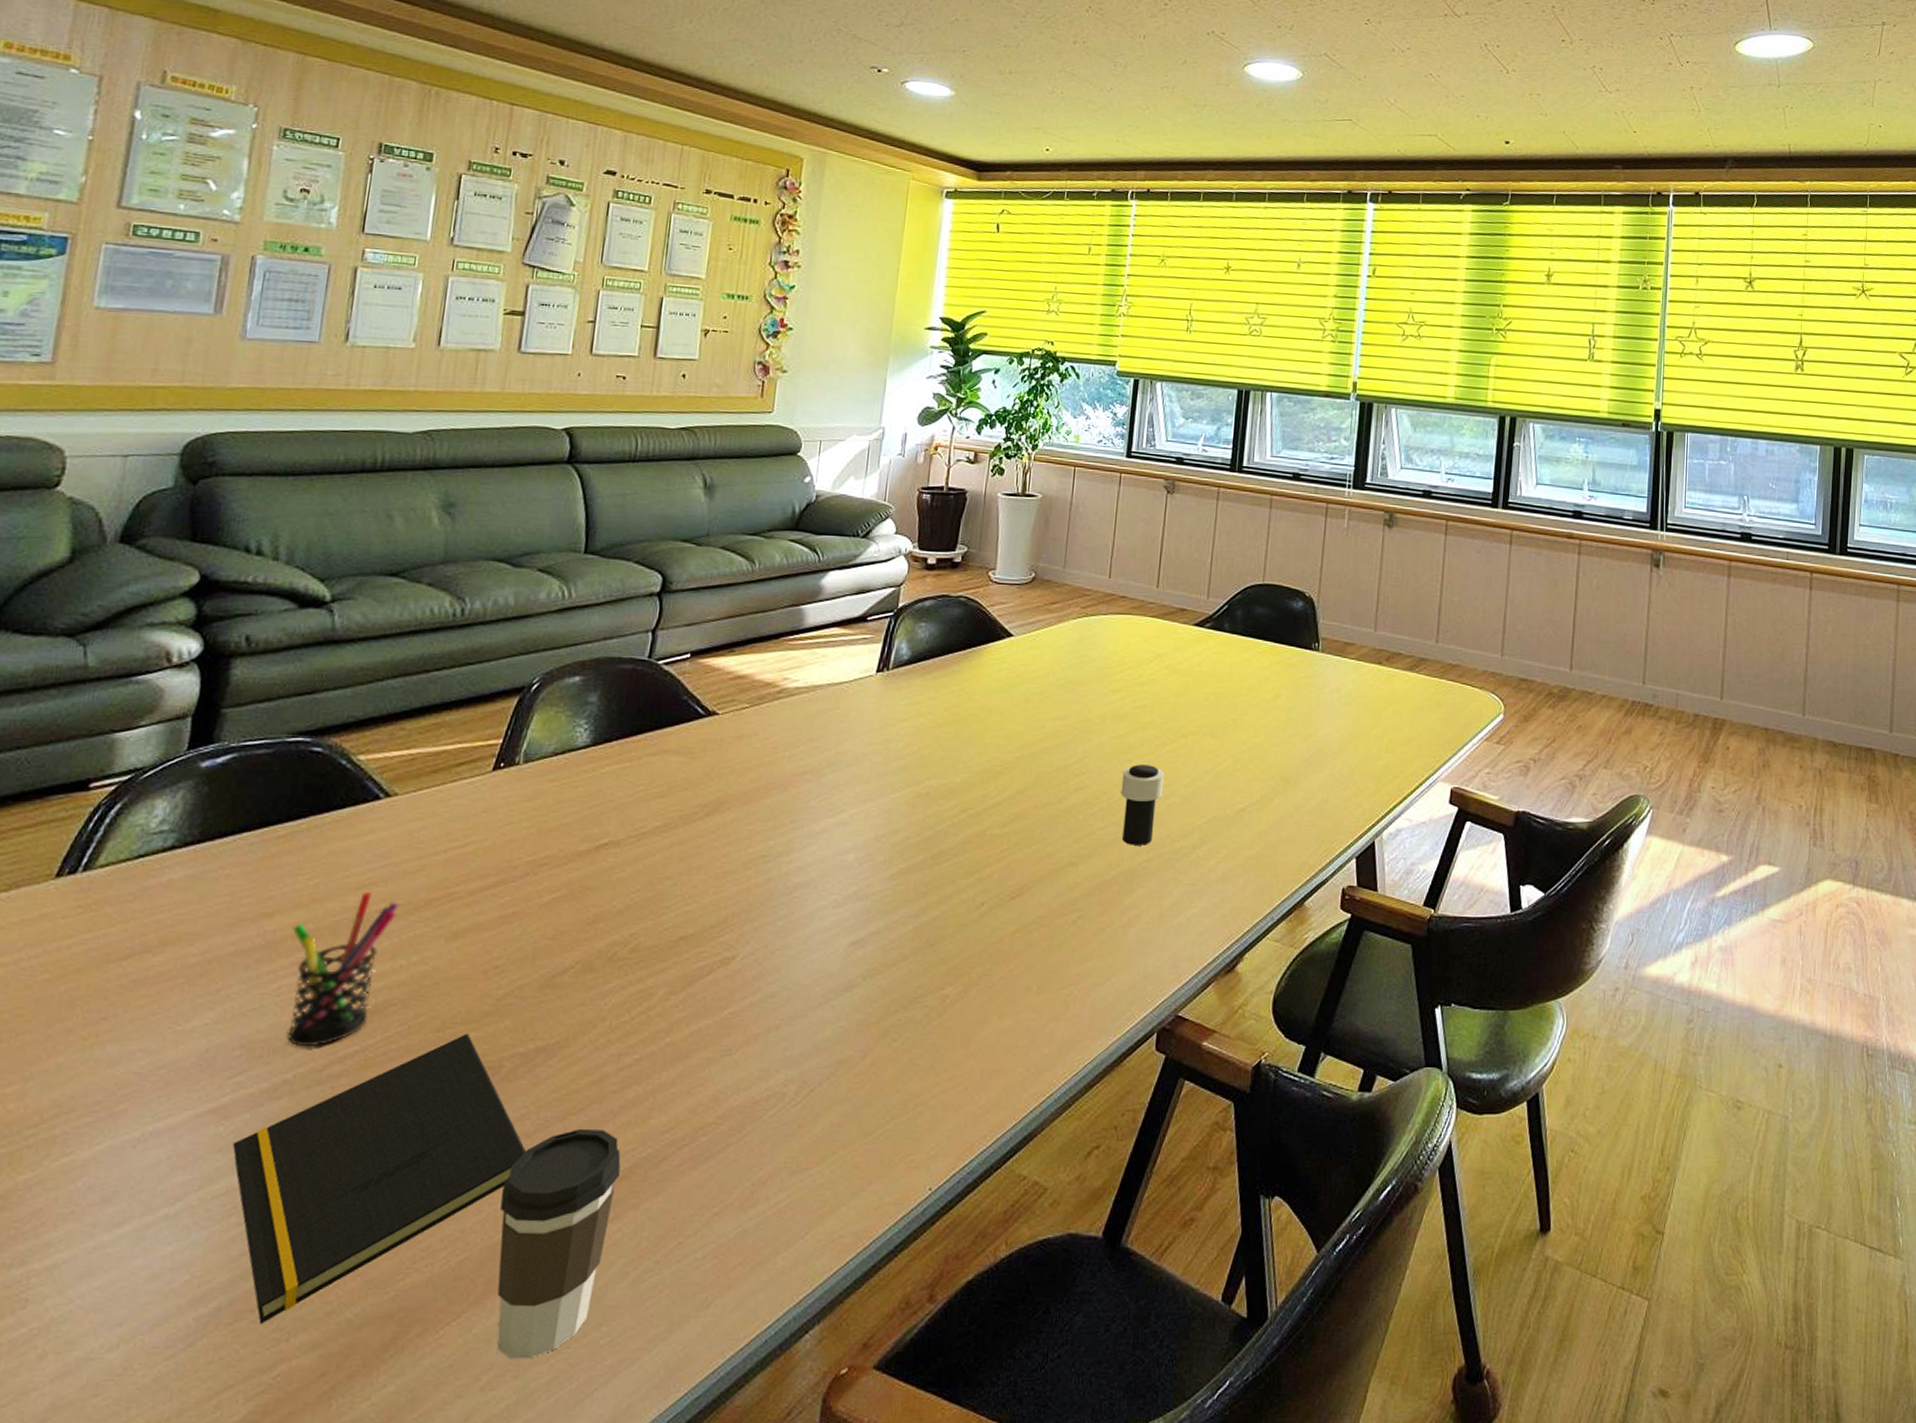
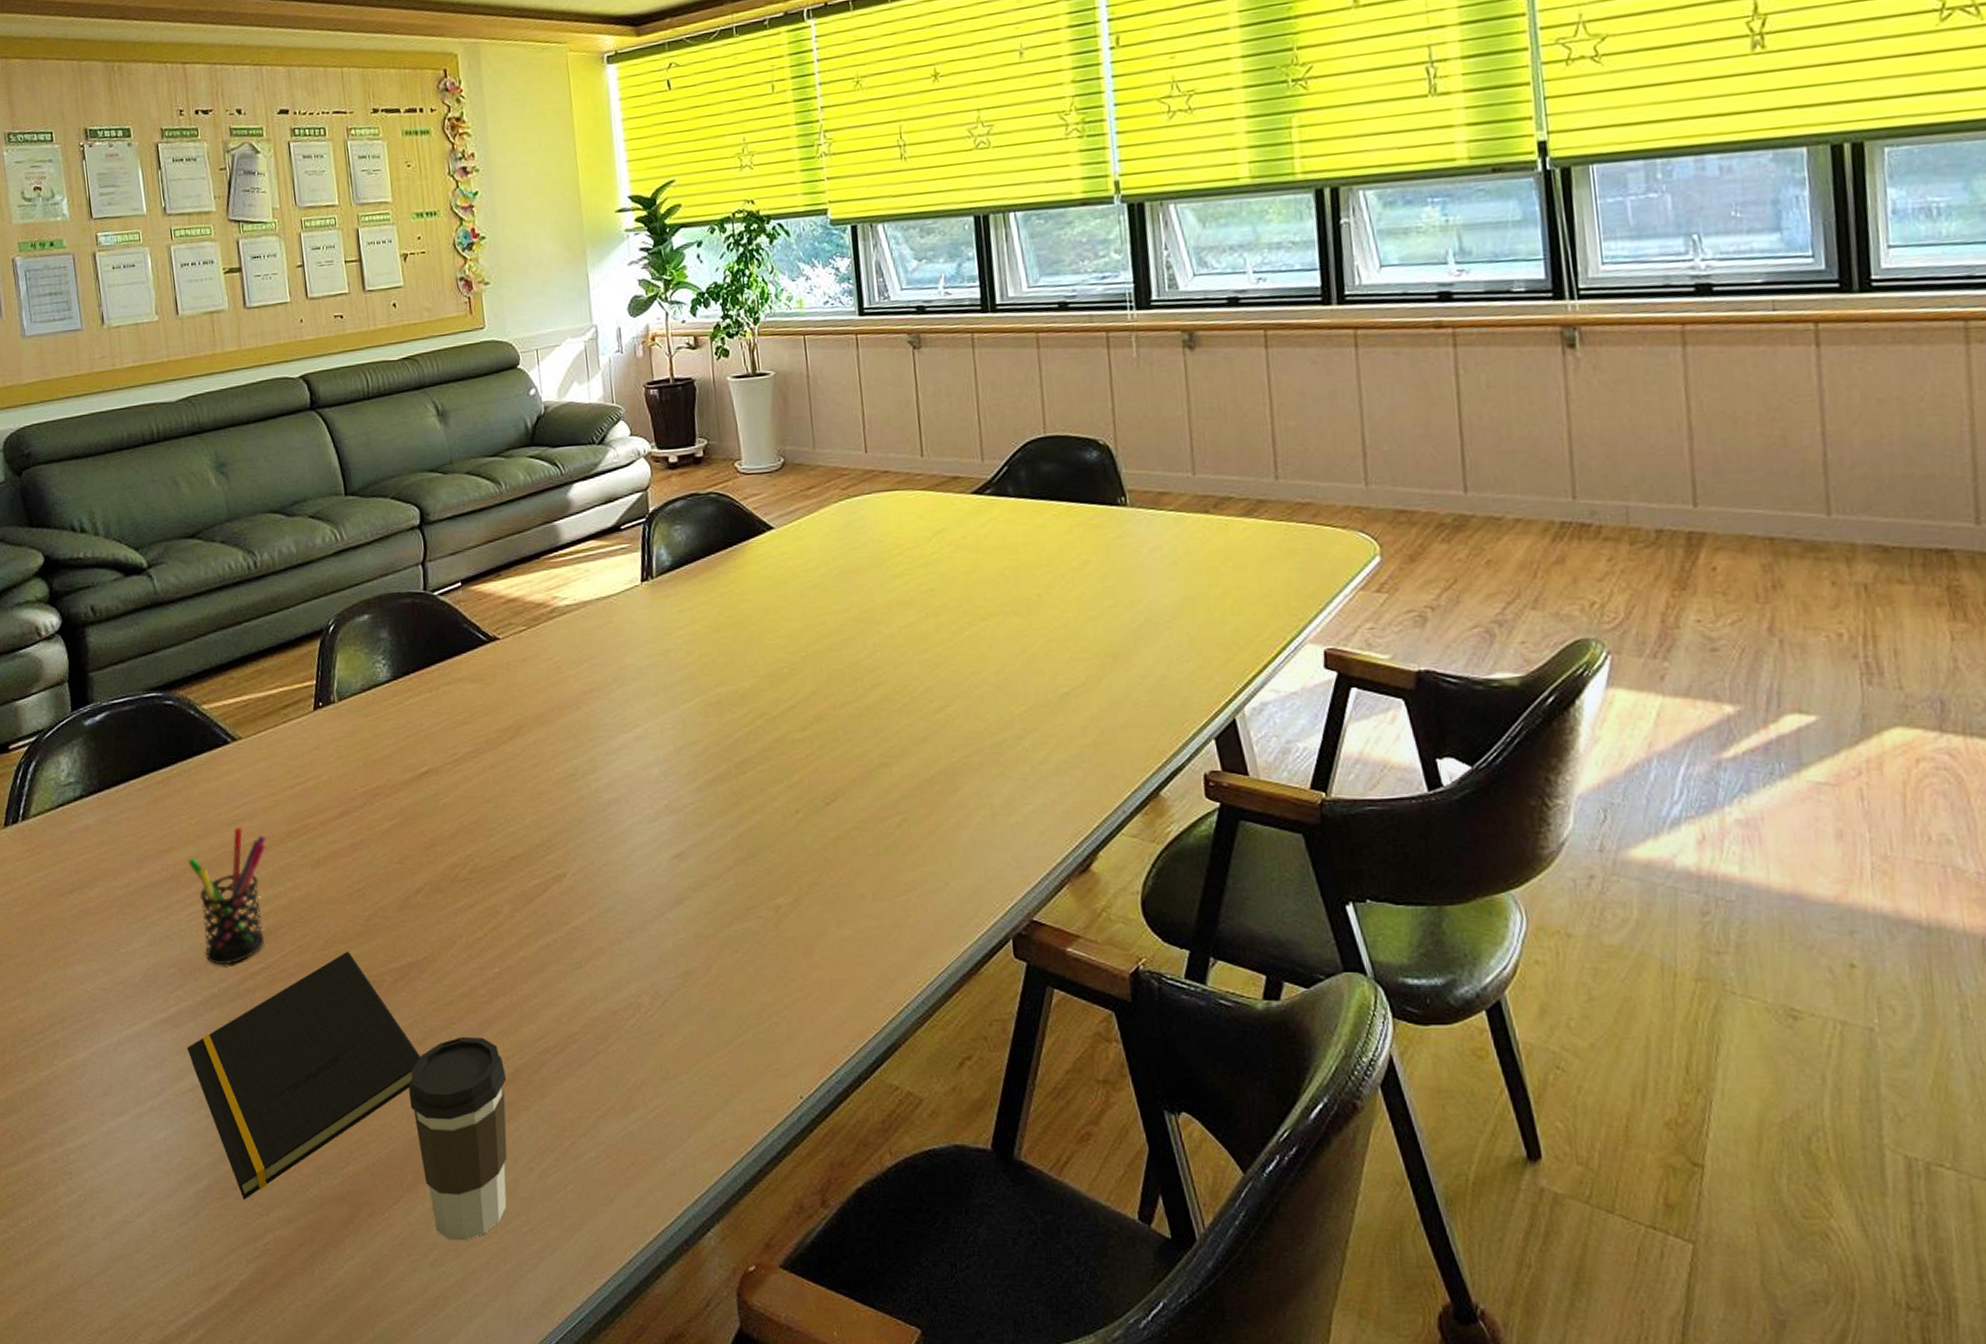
cup: present [1120,764,1165,845] -> none [921,653,971,741]

